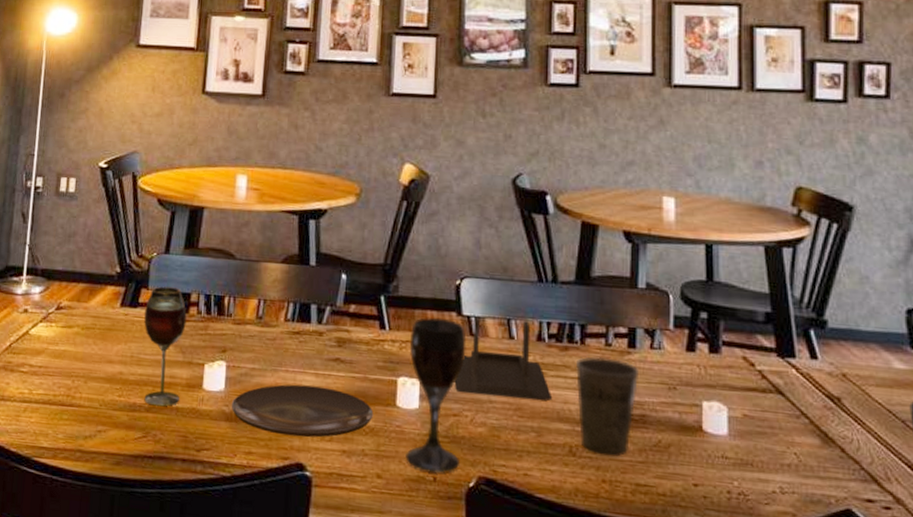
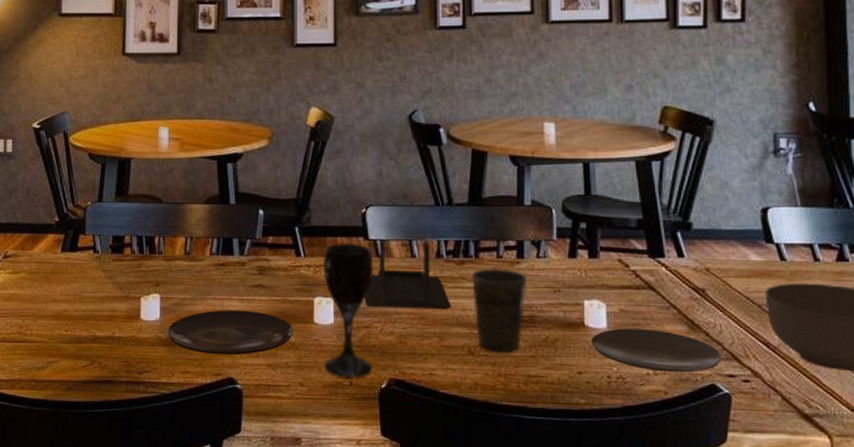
wineglass: present [144,286,187,407] -> none [84,231,122,337]
plate: none [709,436,860,494] -> present [590,328,723,373]

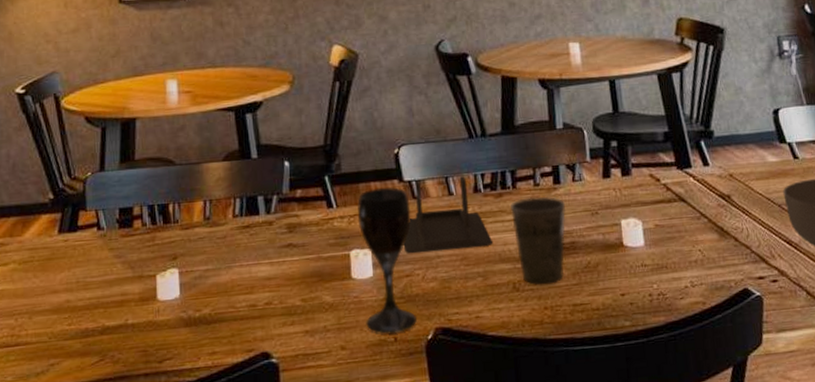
plate: present [166,310,294,355] -> none [188,274,331,329]
plate: present [590,328,723,373] -> none [630,241,752,283]

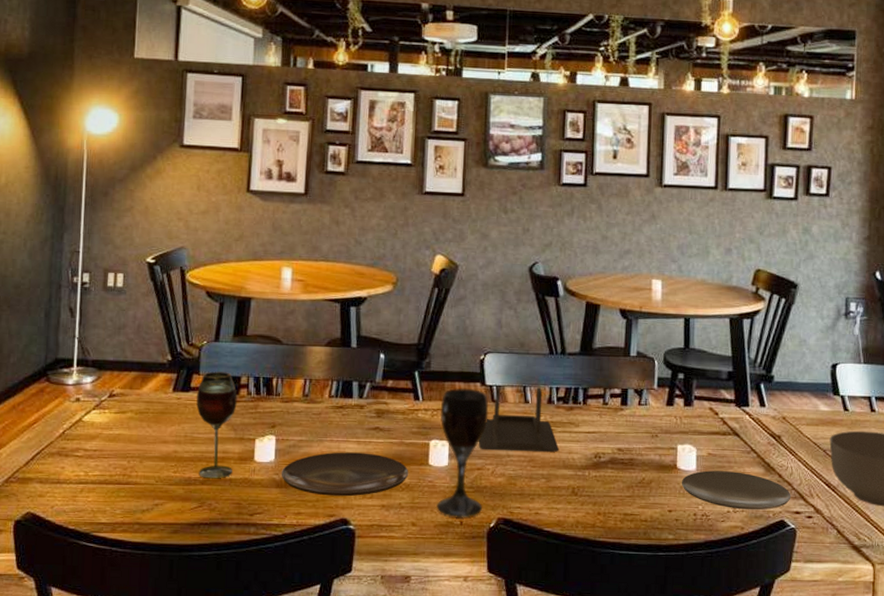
wineglass: none [86,204,134,327] -> present [196,371,238,479]
plate: none [188,274,331,329] -> present [281,452,409,497]
cup: present [510,196,567,286] -> none [578,414,630,494]
plate: none [630,241,752,283] -> present [681,470,791,511]

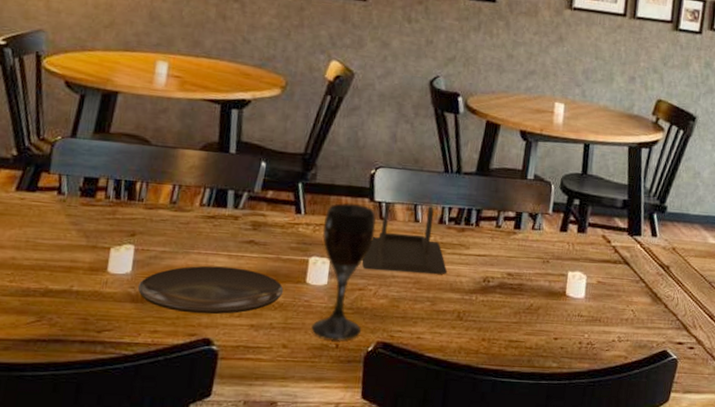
wineglass: present [196,371,238,479] -> none [39,170,94,291]
plate: present [681,470,791,511] -> none [568,298,676,340]

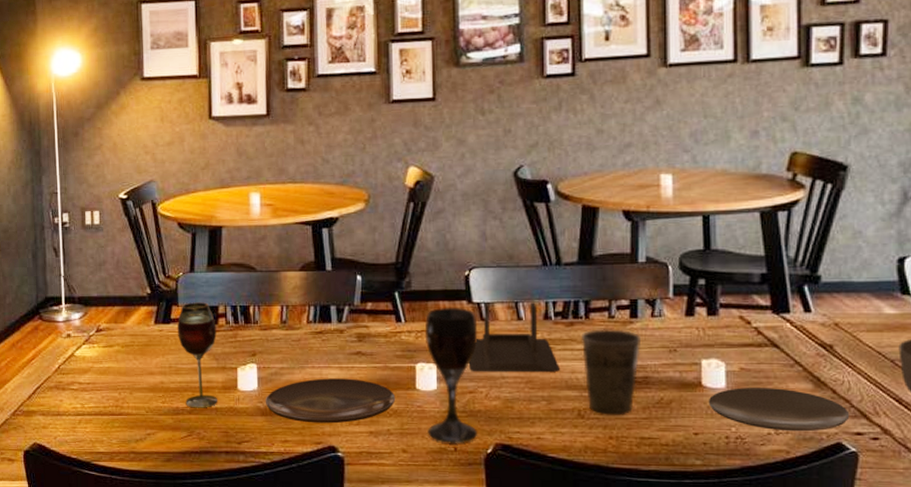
wineglass: none [39,170,94,291] -> present [177,302,217,408]
cup: none [467,237,522,319] -> present [581,329,642,416]
plate: none [568,298,676,340] -> present [708,388,850,432]

